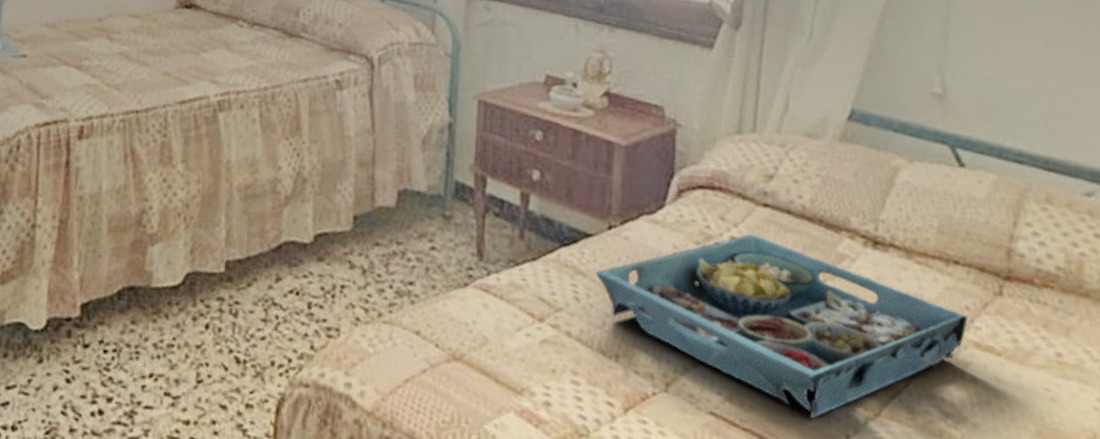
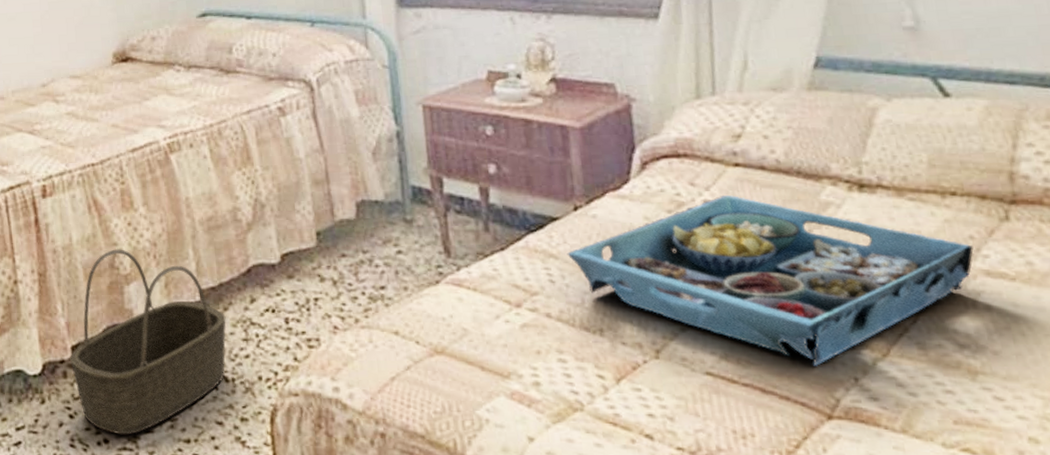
basket: none [77,204,248,409] -> present [70,248,226,435]

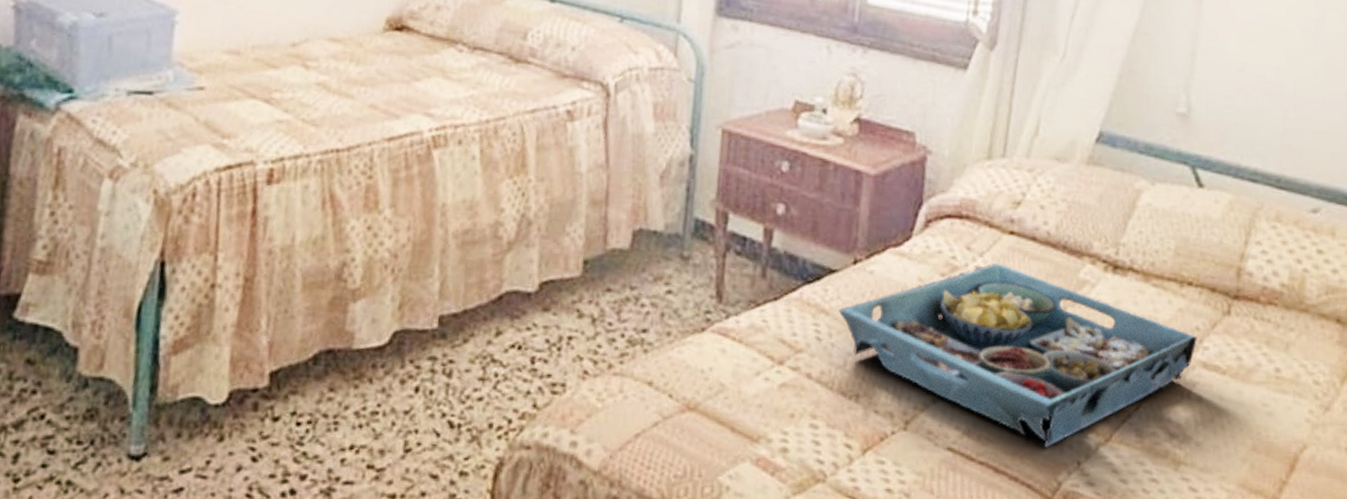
basket: present [70,248,226,435] -> none [265,256,464,486]

